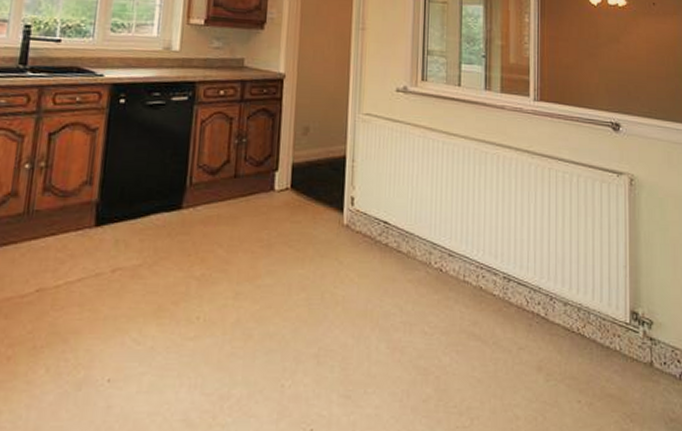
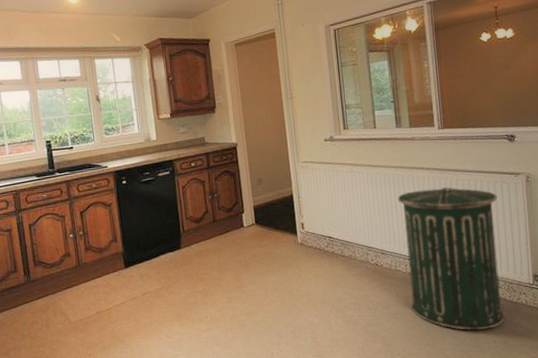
trash can: none [476,175,595,382] -> present [397,187,505,331]

